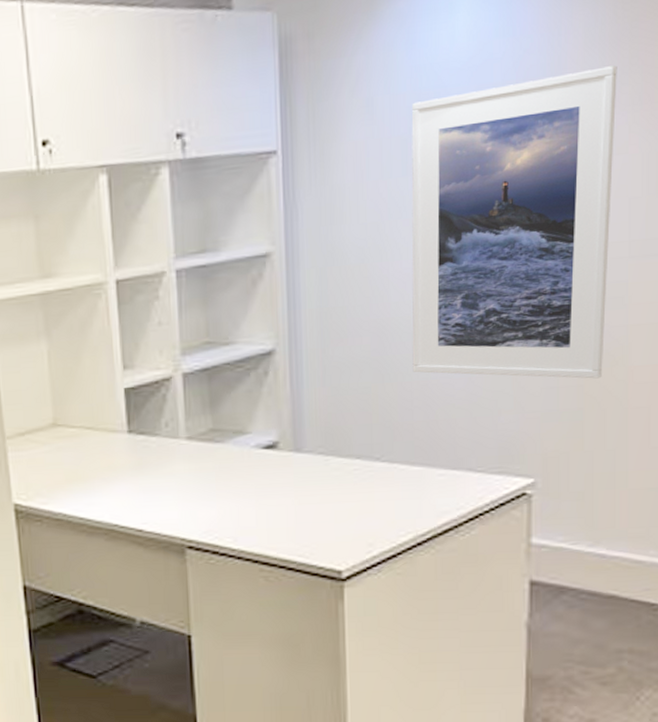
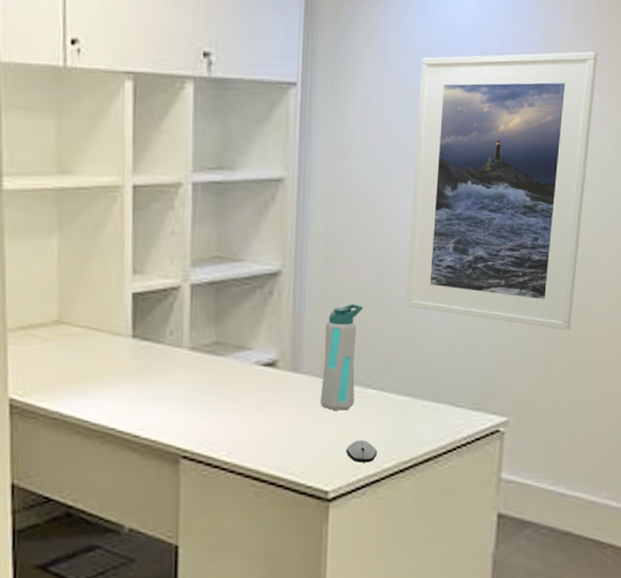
water bottle: none [326,375,366,488] -> present [320,304,364,411]
computer mouse: none [357,516,392,539] -> present [346,440,377,463]

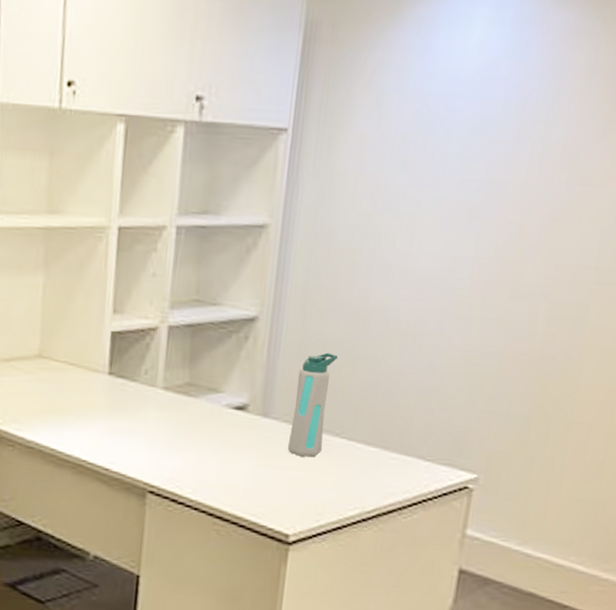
computer mouse: present [346,440,377,463] -> none [309,487,341,510]
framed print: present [406,51,598,330] -> none [382,102,610,391]

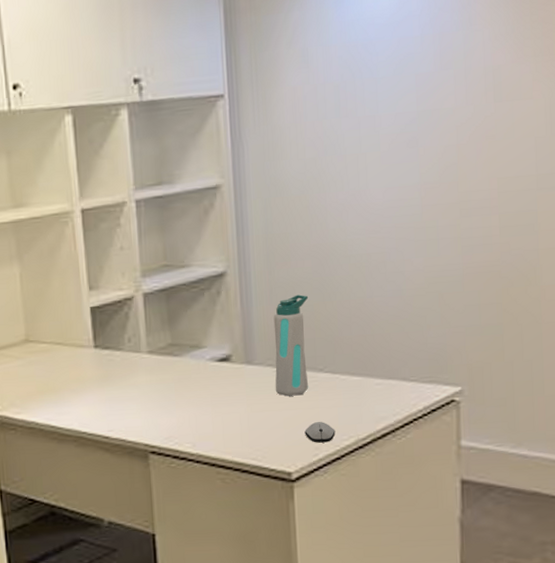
computer mouse: none [309,487,341,510] -> present [304,422,336,443]

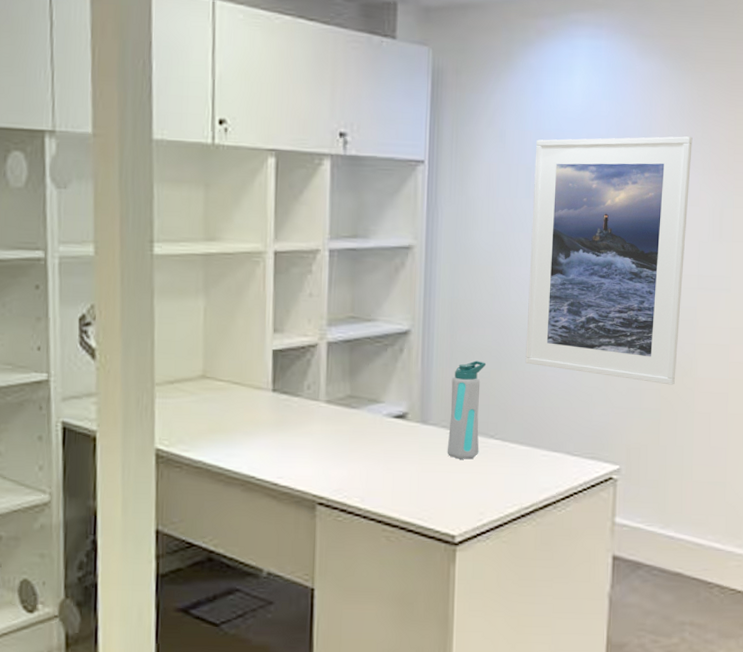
computer mouse: present [304,422,336,443] -> none [471,487,501,508]
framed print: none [342,22,521,297] -> present [525,136,693,385]

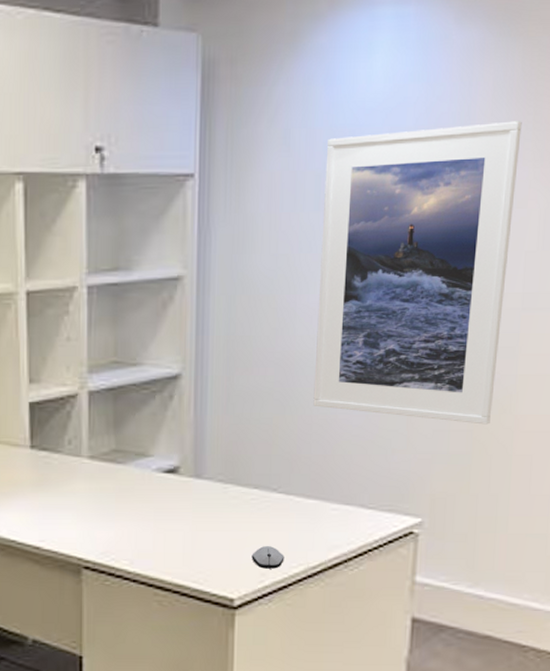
water bottle: present [447,360,487,460] -> none [224,405,268,516]
computer mouse: none [471,487,501,508] -> present [251,546,284,569]

